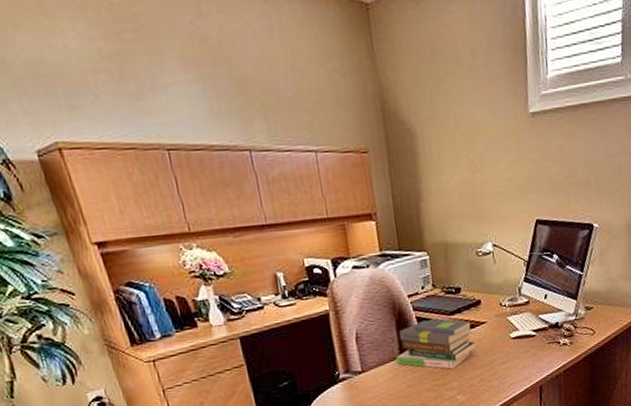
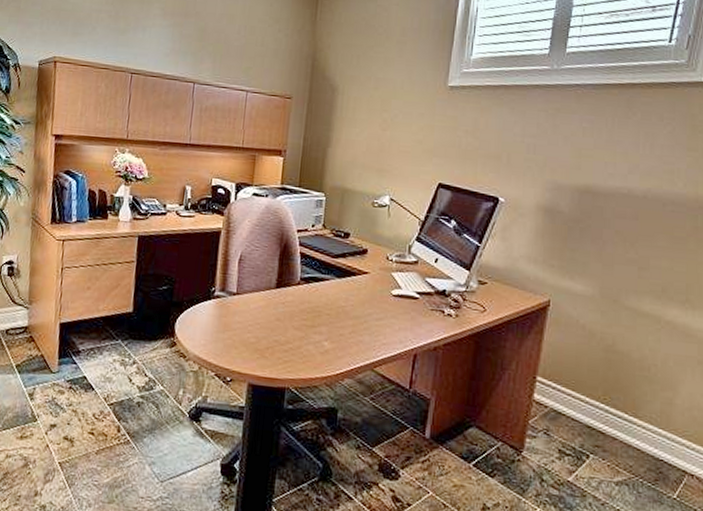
books: present [396,319,477,370] -> none [271,257,355,313]

